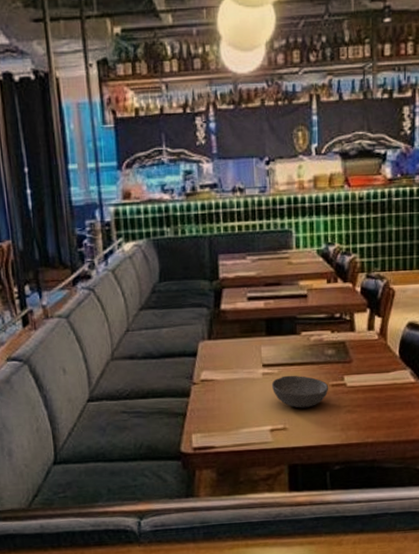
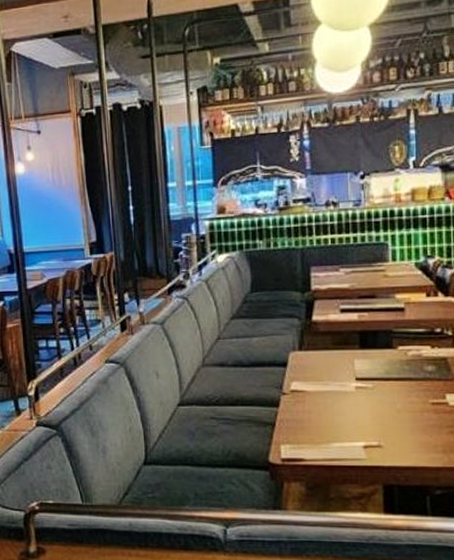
soup bowl: present [271,375,329,408] -> none [365,390,429,426]

